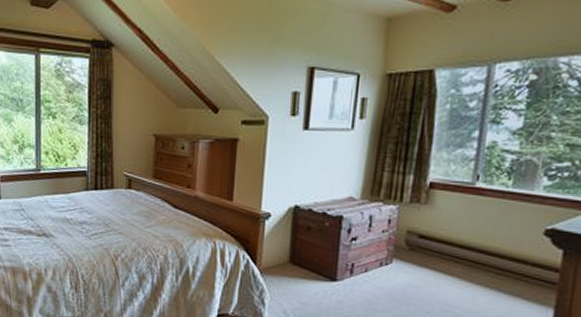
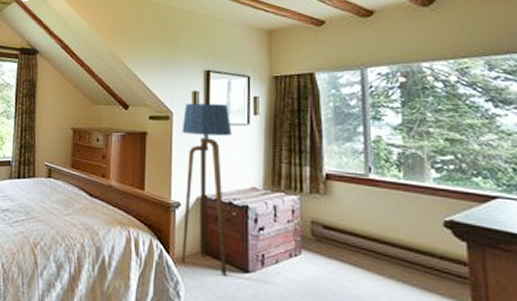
floor lamp: none [268,106,334,285] -> present [182,103,232,276]

